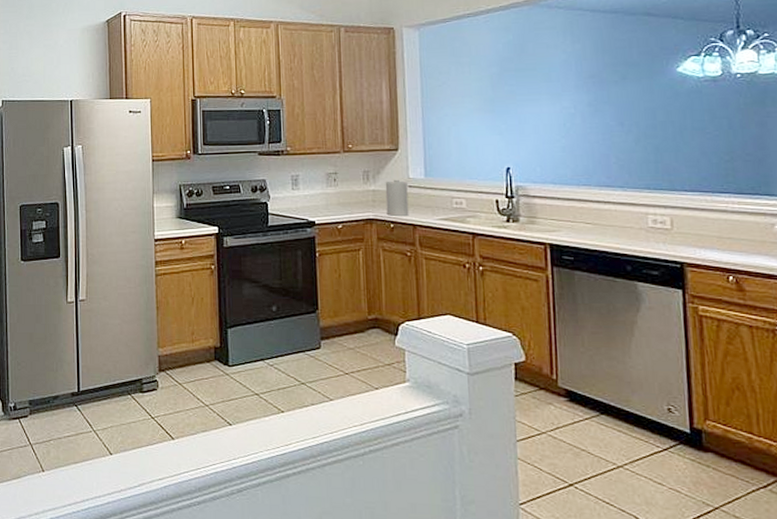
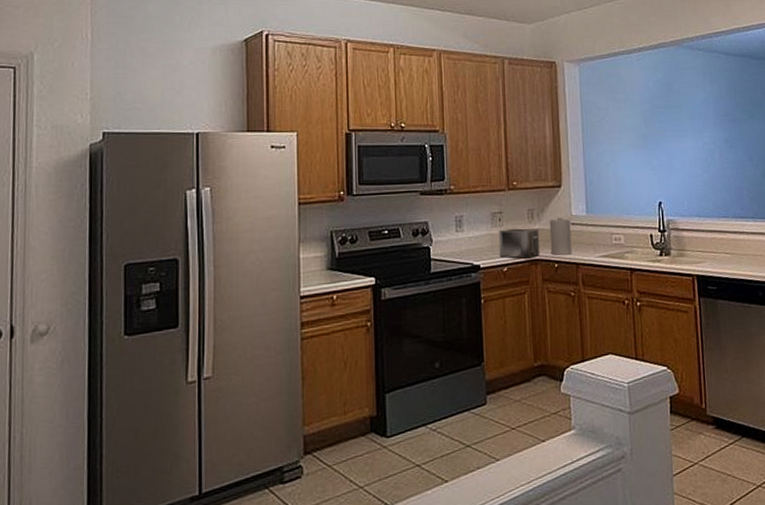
toaster: none [333,189,376,217] -> present [498,228,540,259]

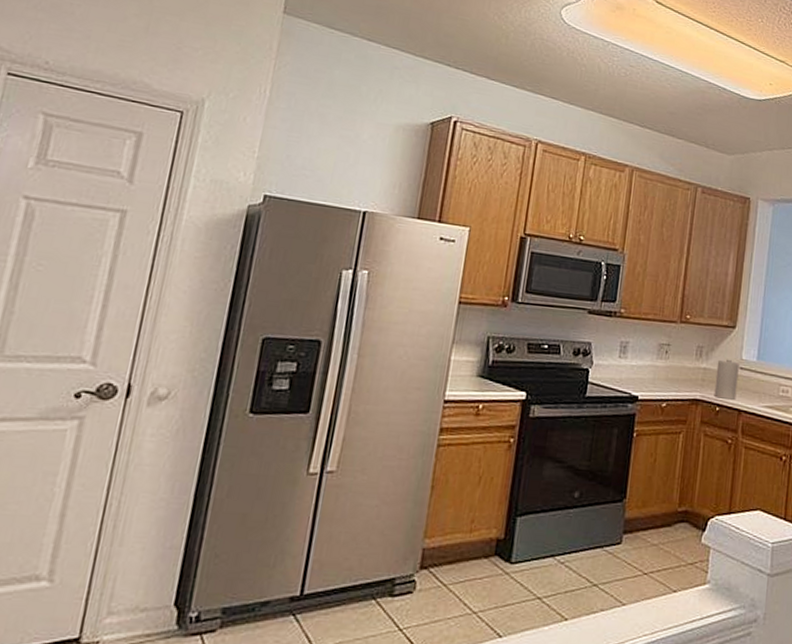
toaster: present [498,228,540,259] -> none [660,362,706,398]

